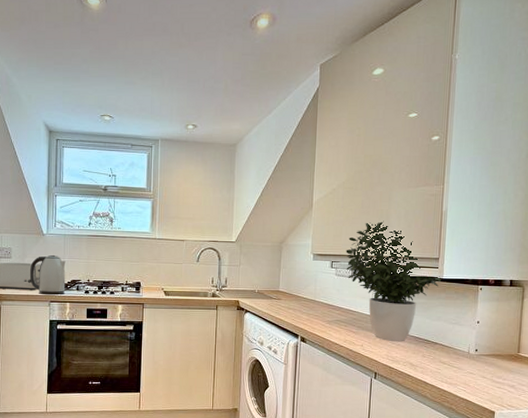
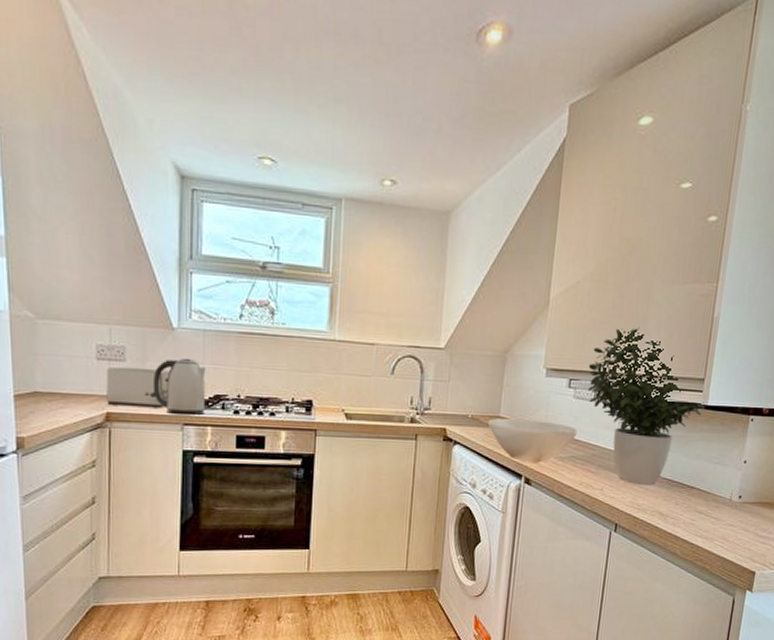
bowl: none [271,292,341,326] -> present [488,418,579,464]

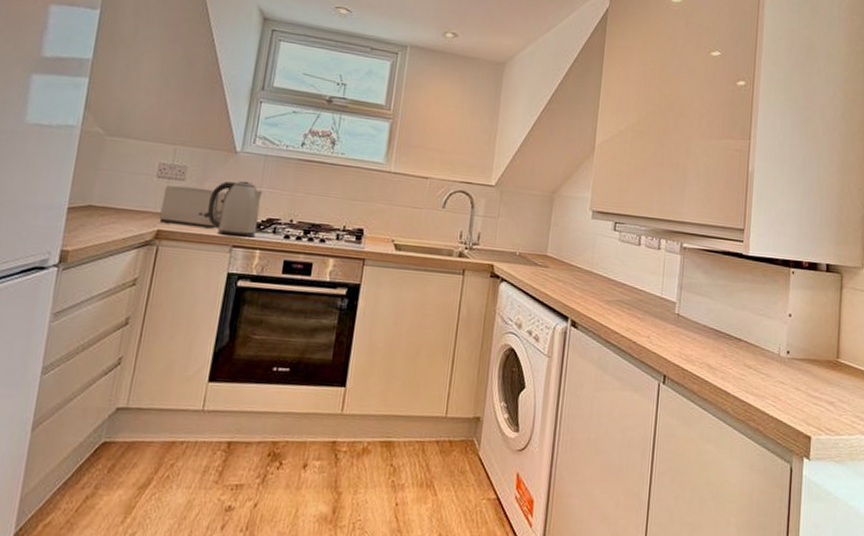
bowl: present [488,418,579,464] -> none [535,257,624,306]
potted plant: present [587,327,706,486] -> none [632,176,748,336]

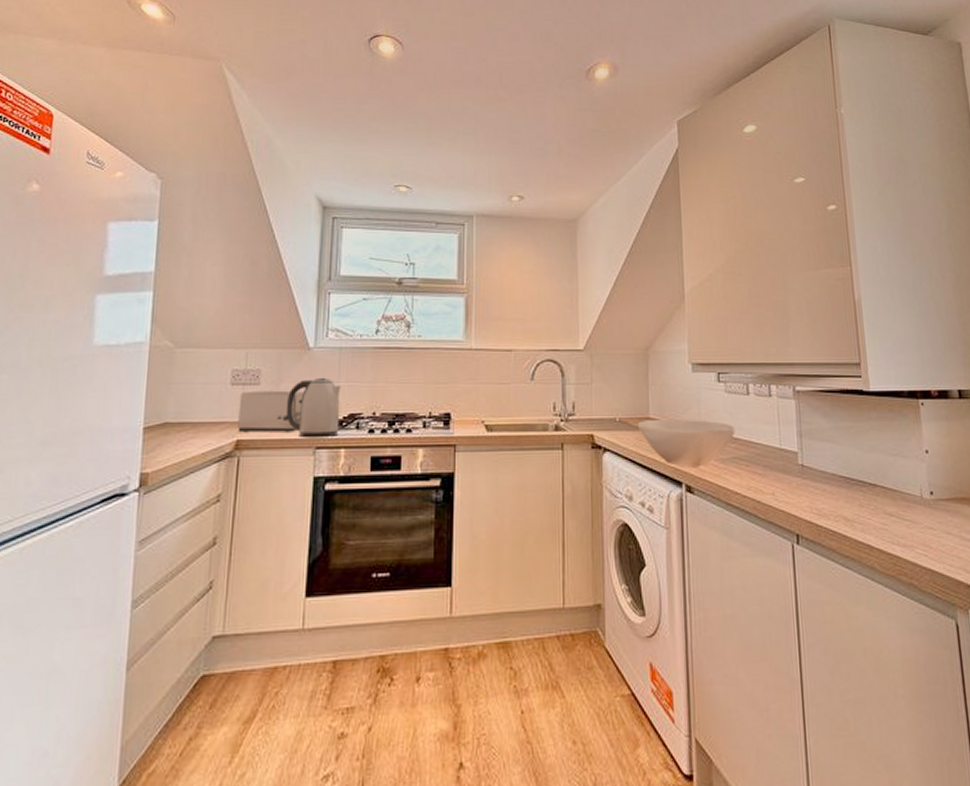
bowl: none [535,257,624,306] -> present [638,418,737,468]

